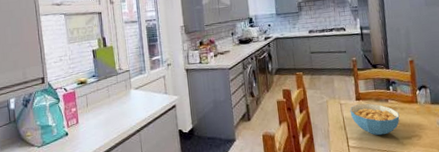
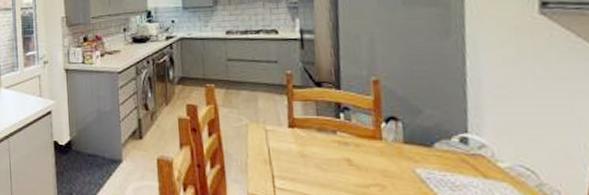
cereal bowl: present [350,103,400,136] -> none [278,133,353,178]

